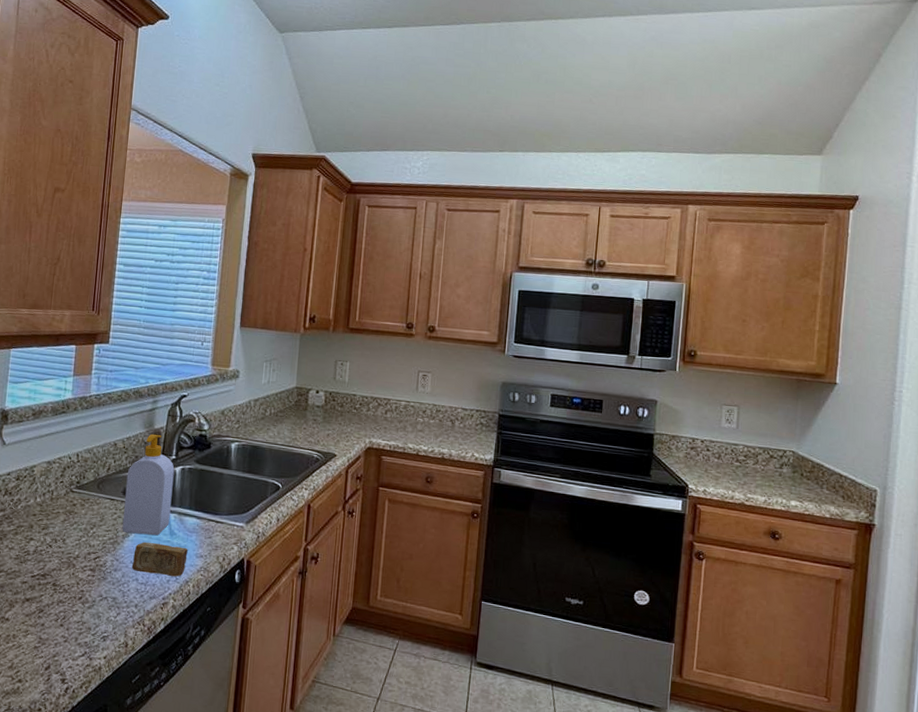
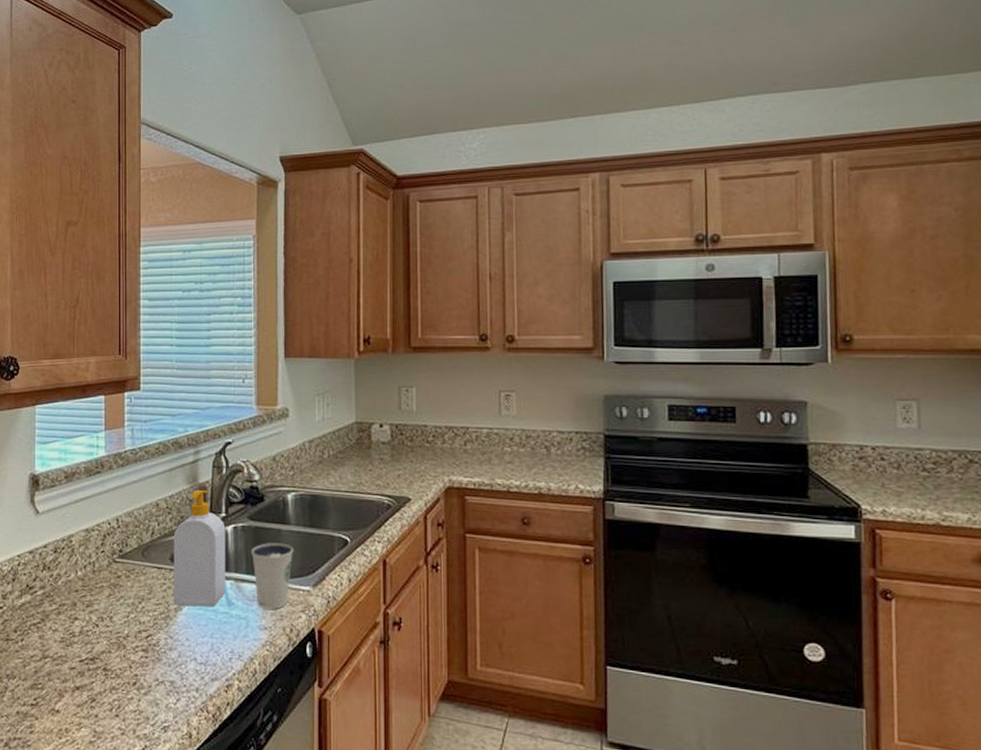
soap bar: present [131,541,188,577] -> none [188,614,250,654]
dixie cup: none [194,484,233,541] -> present [250,543,294,609]

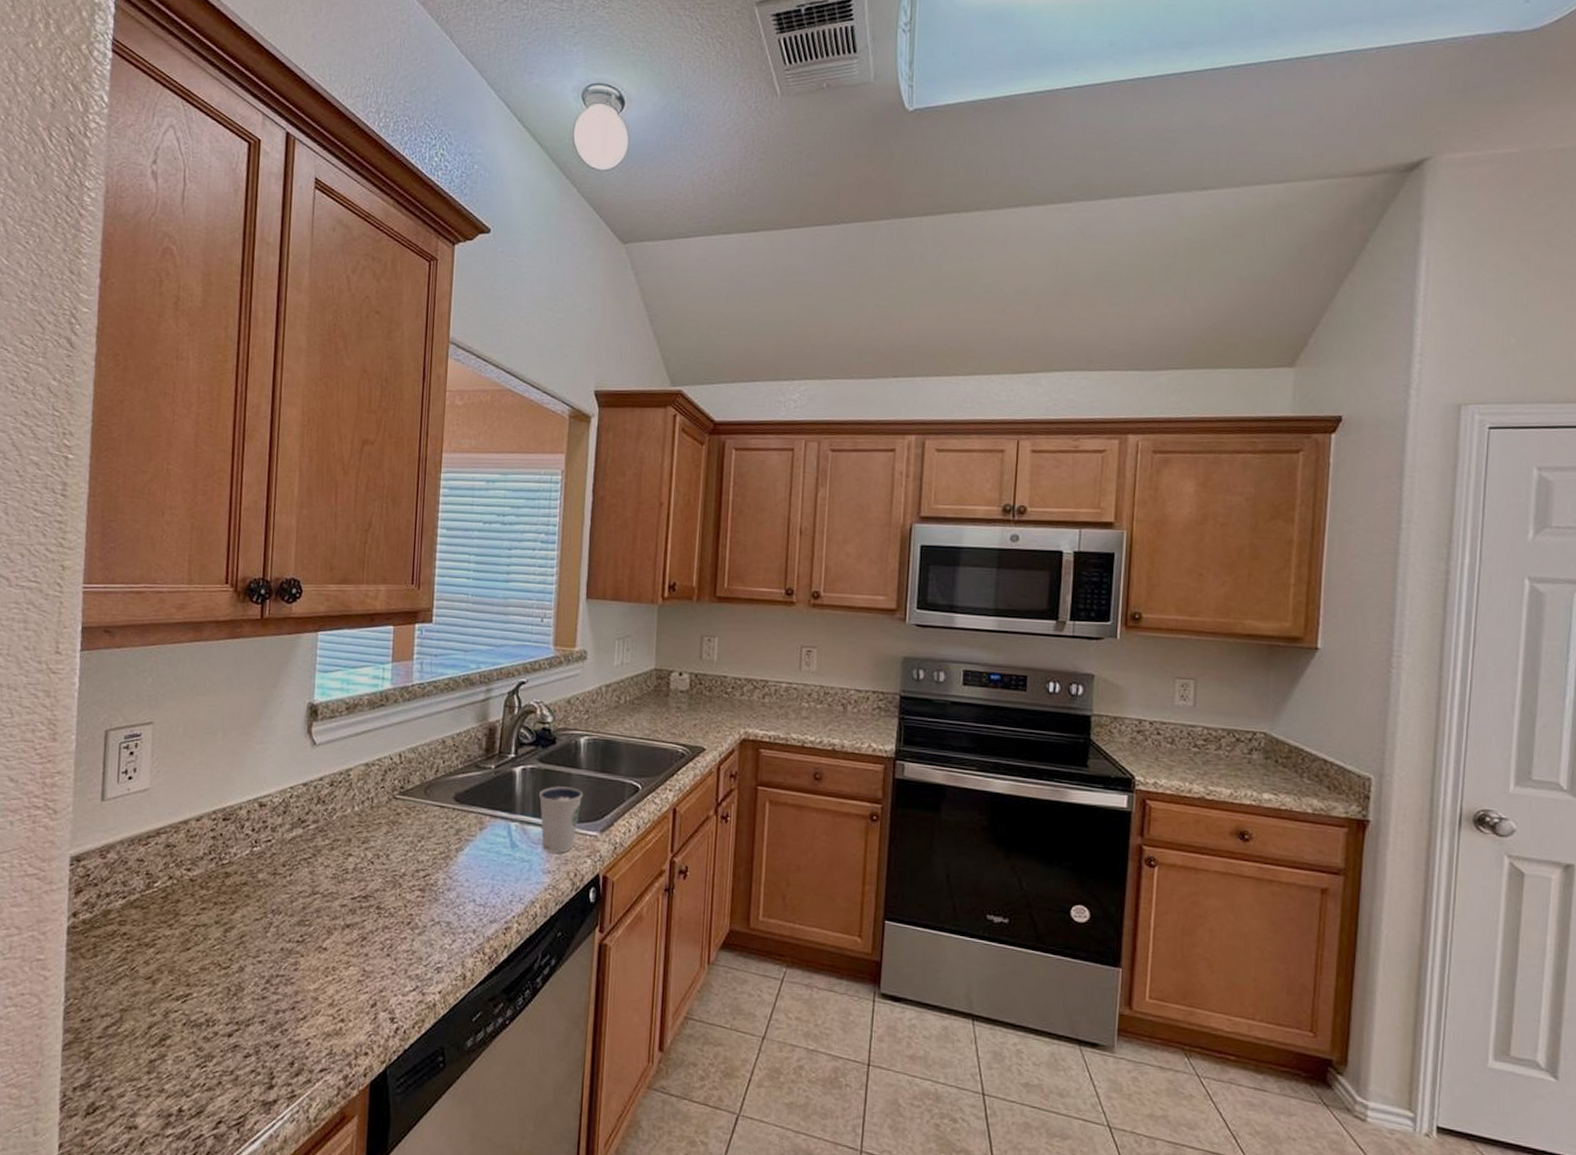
soap bottle: present [173,489,226,607] -> none [454,728,514,849]

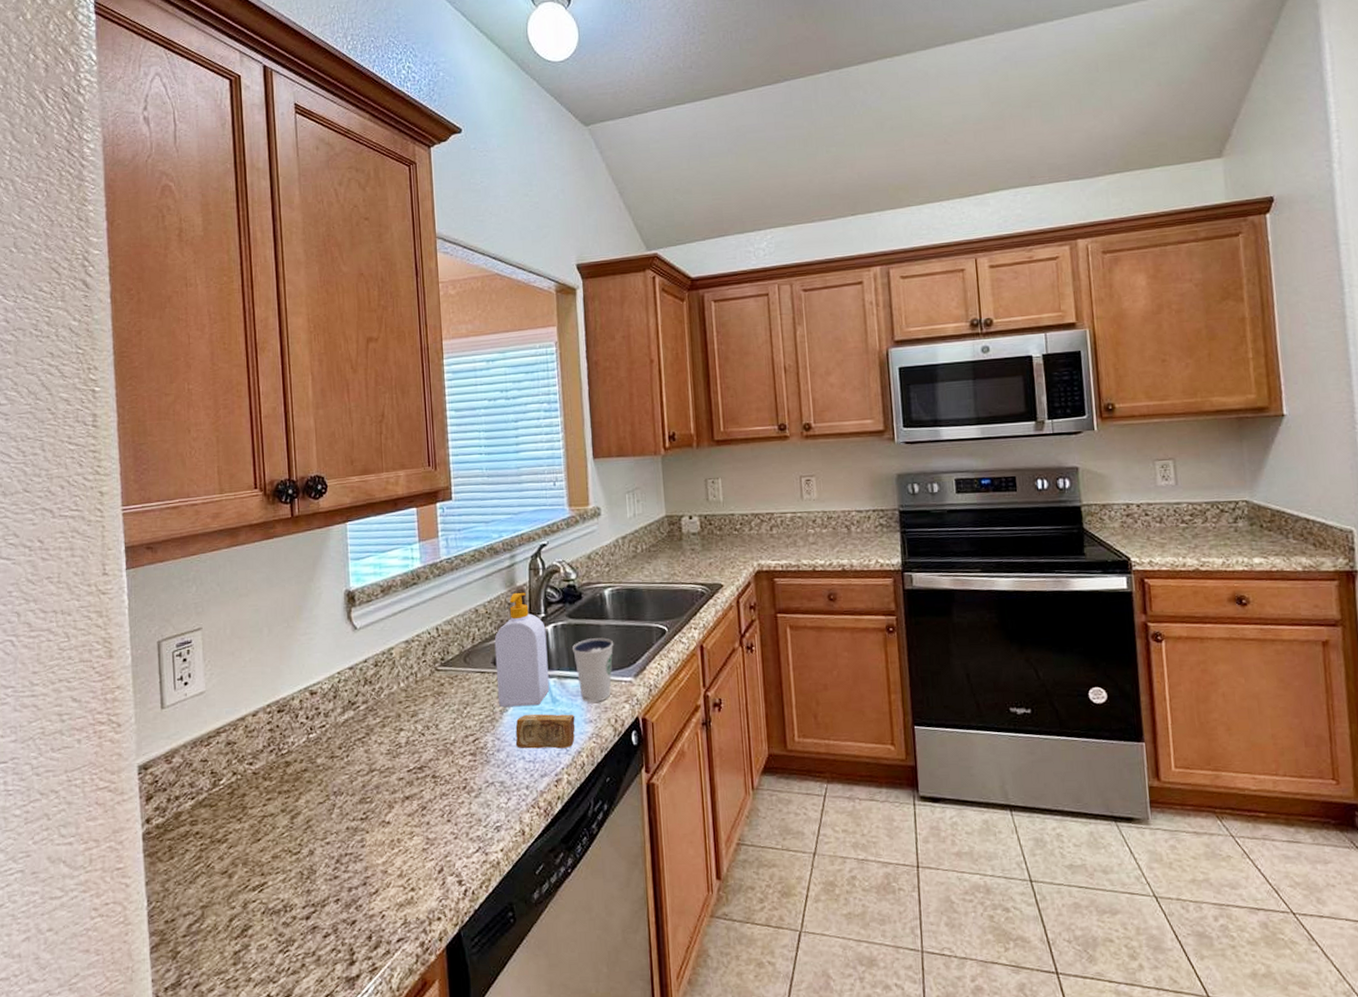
soap bottle: none [454,728,514,849] -> present [494,592,550,707]
soap bar: none [467,855,533,897] -> present [515,713,576,749]

